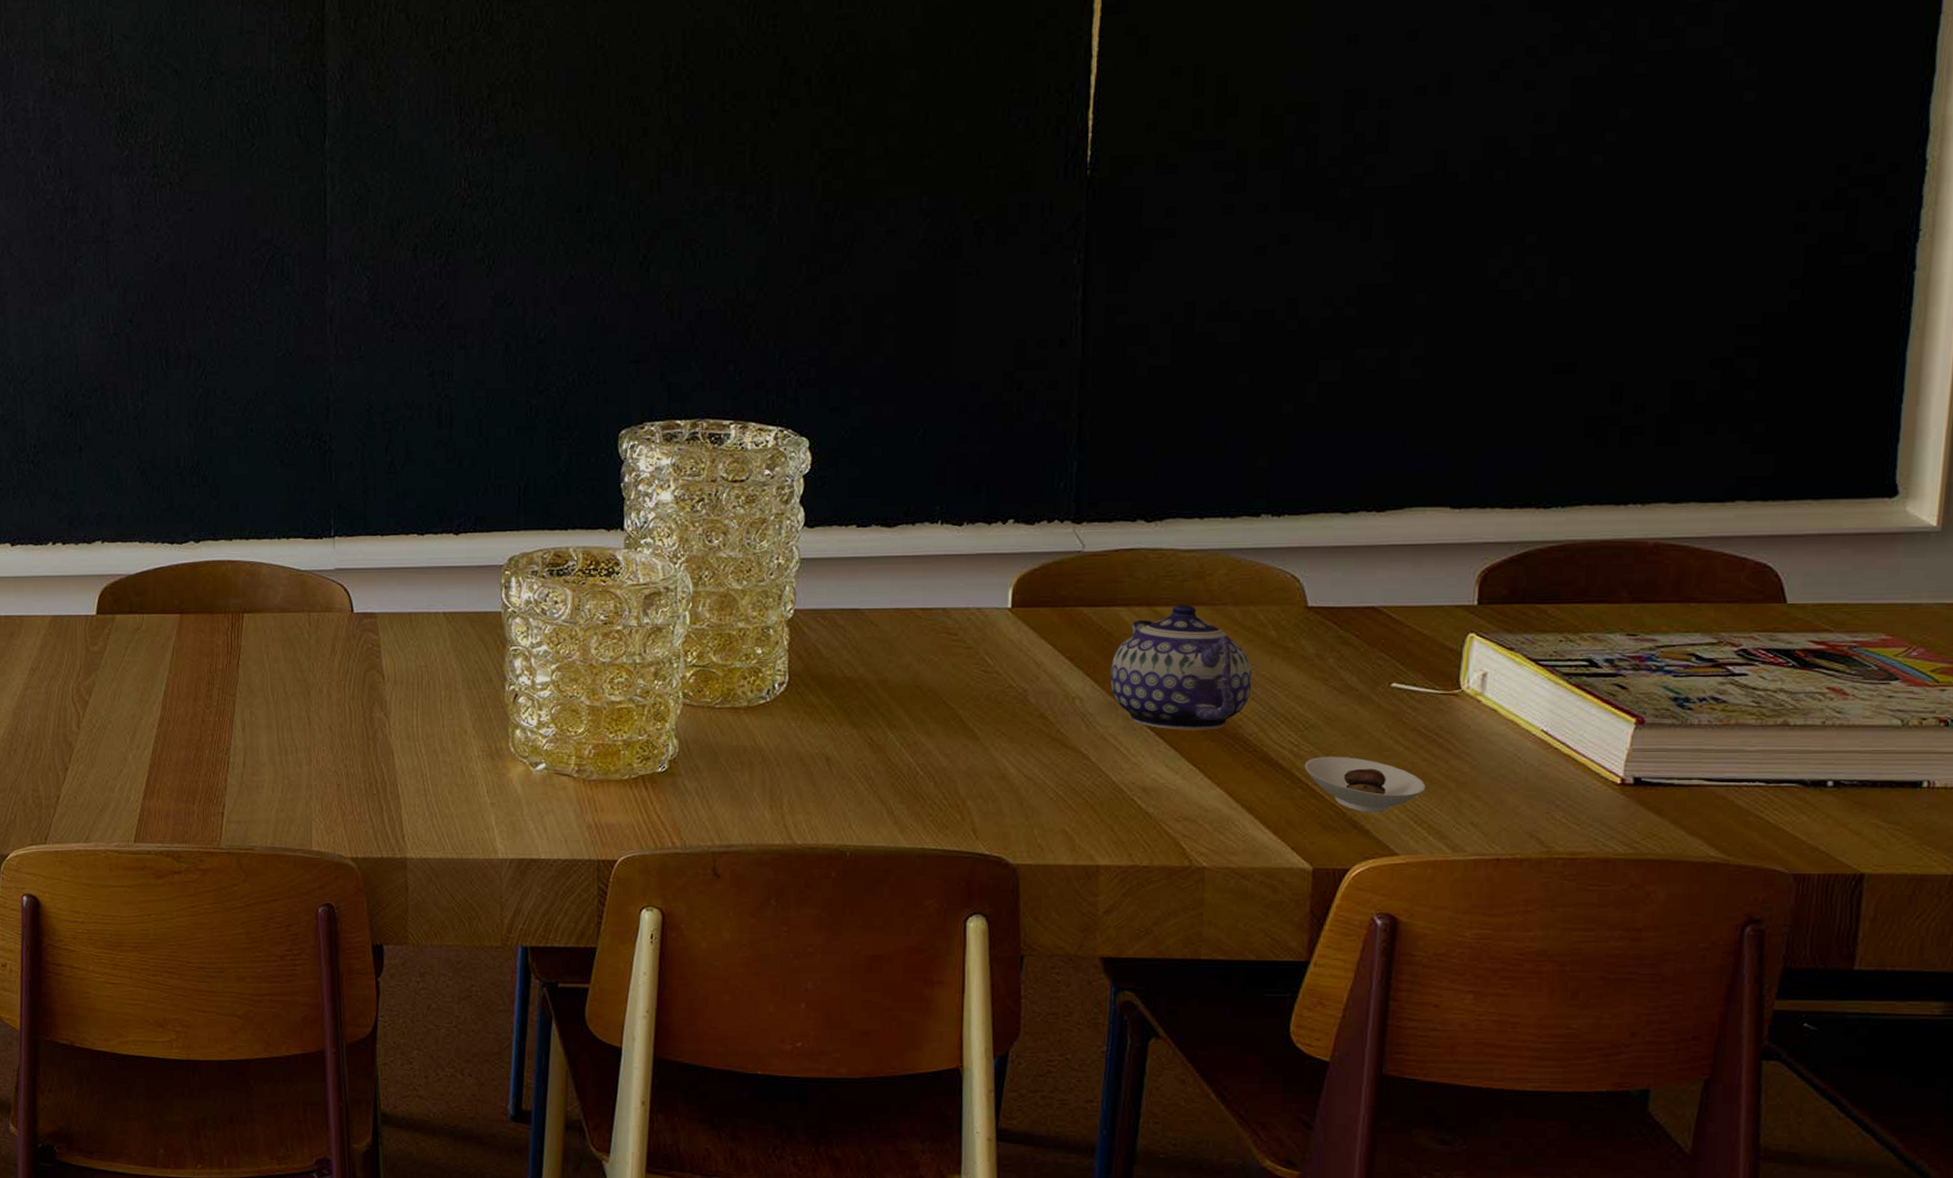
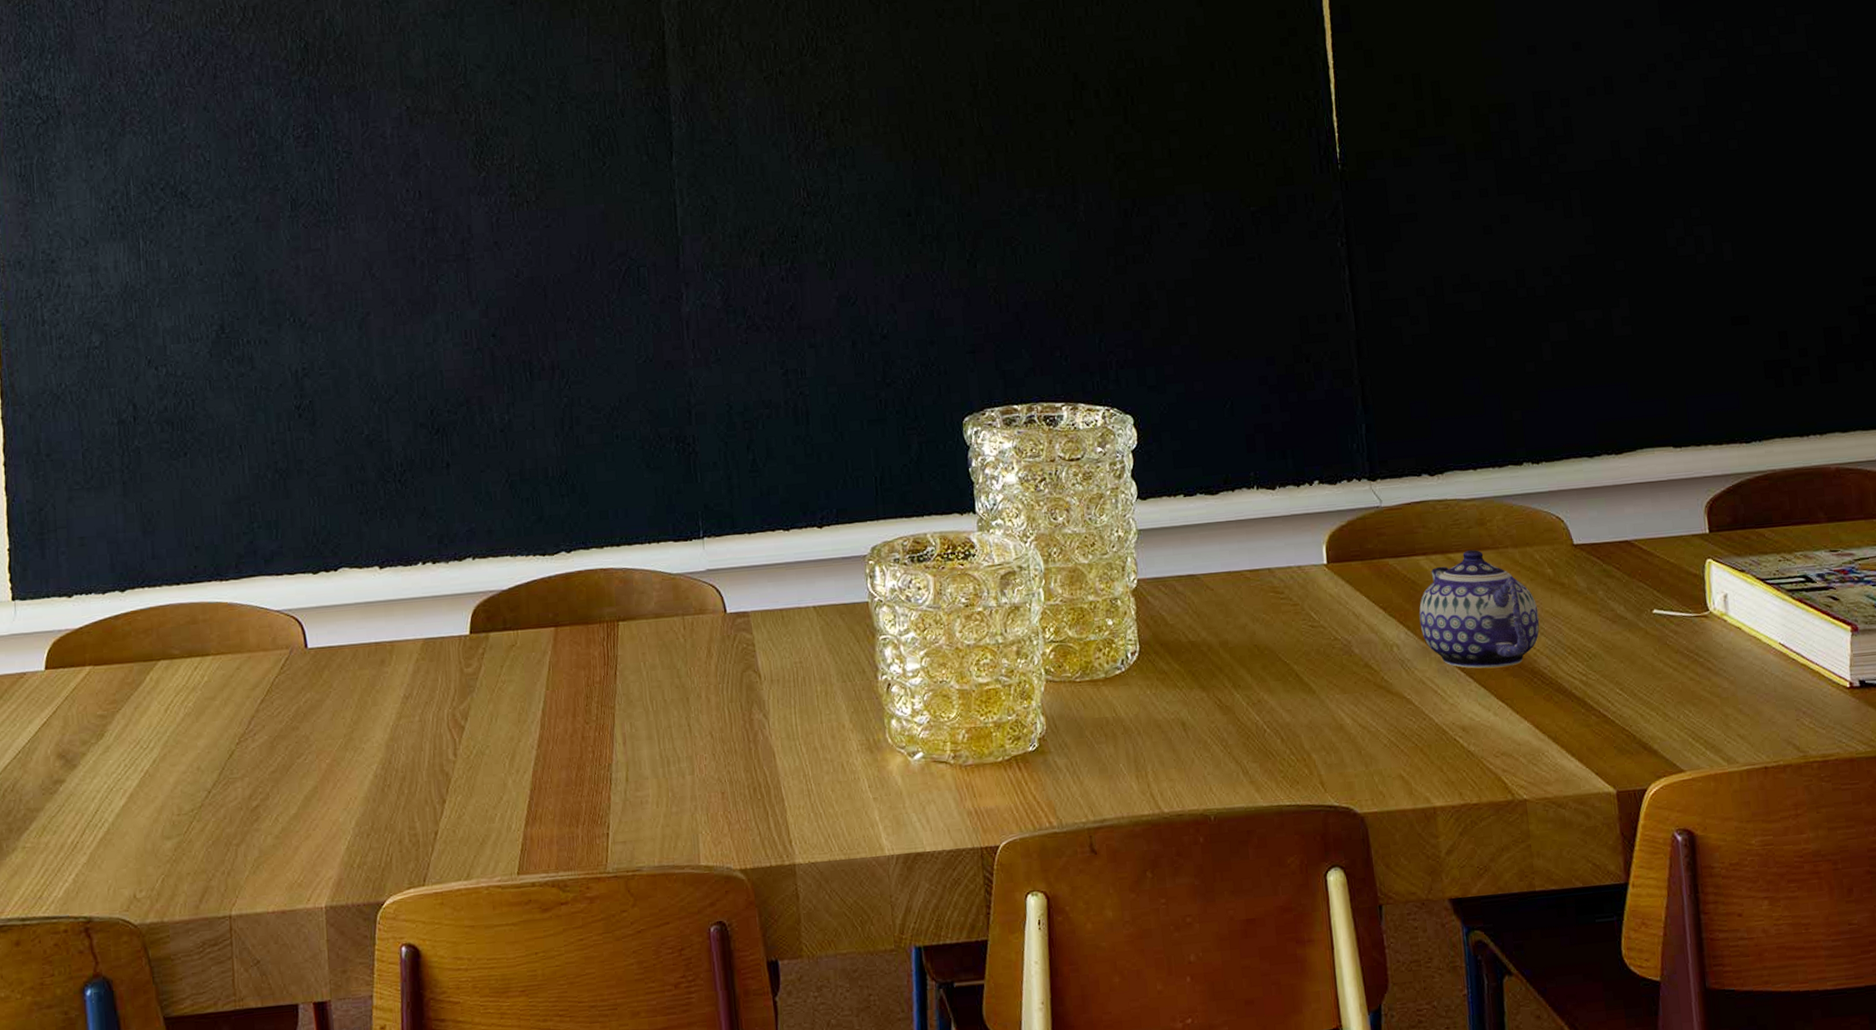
saucer: present [1304,756,1426,813] -> none [1594,682,1696,734]

